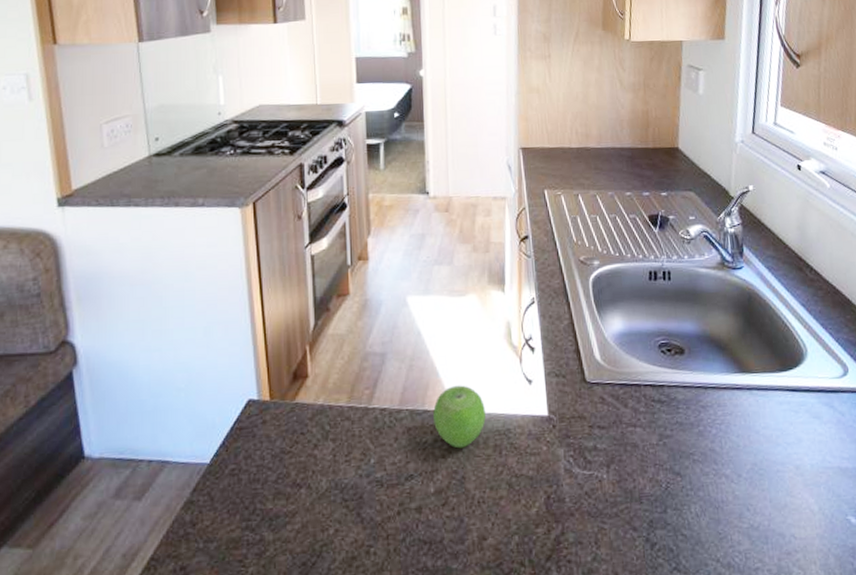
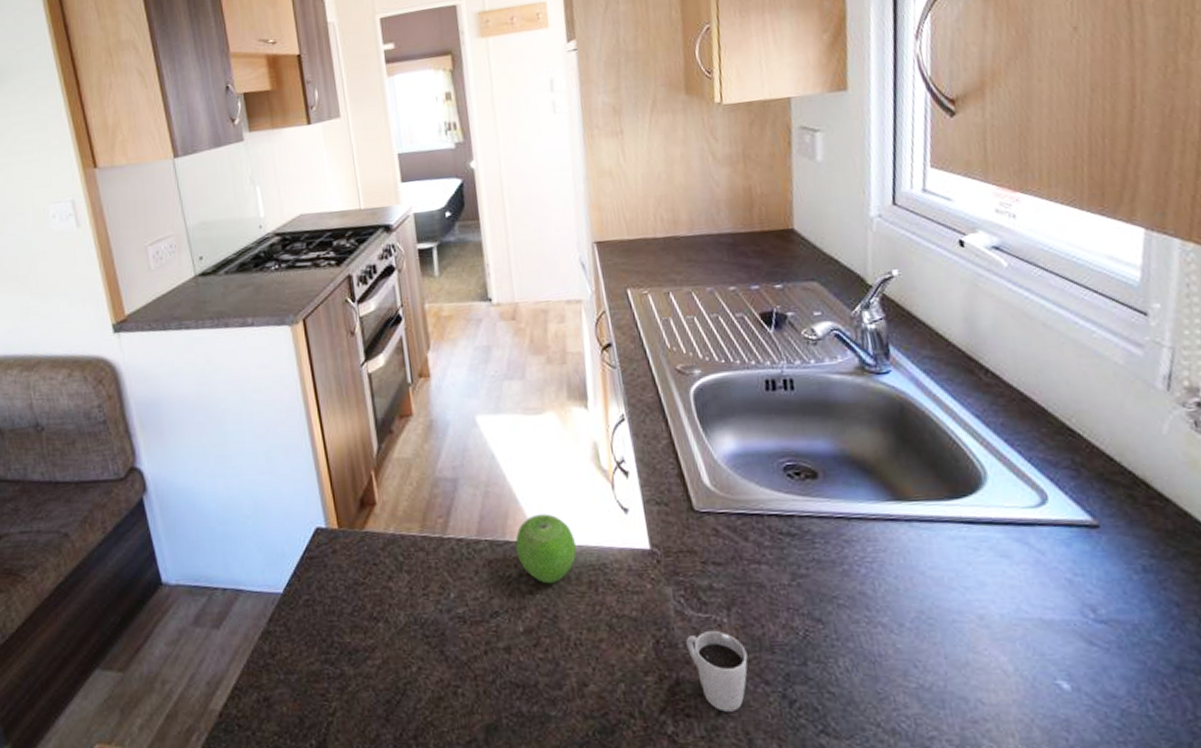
cup: none [572,485,621,556] -> present [686,630,748,712]

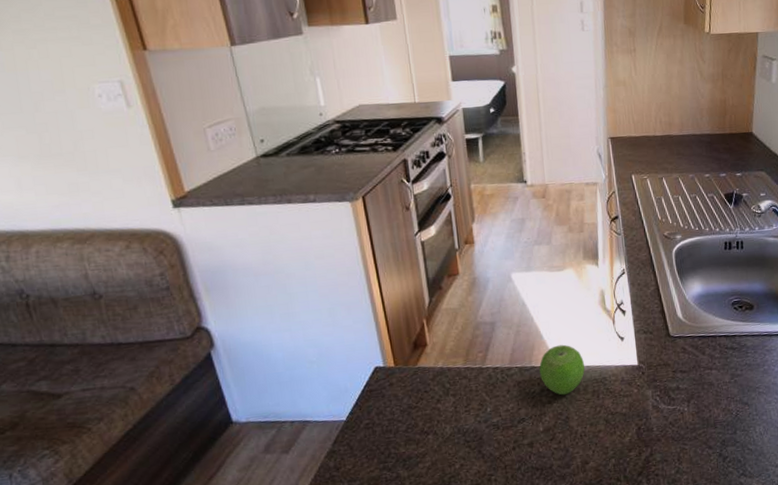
cup: present [686,630,748,712] -> none [659,416,699,470]

